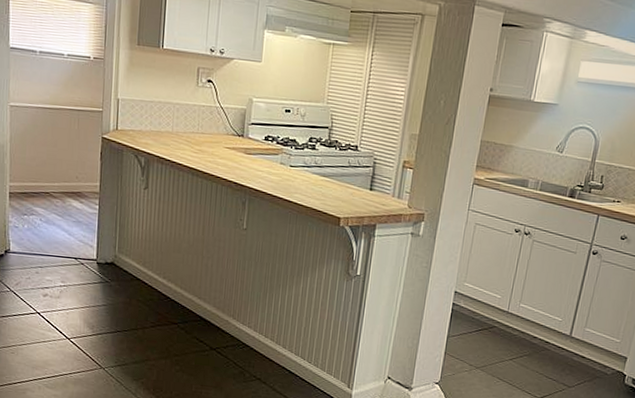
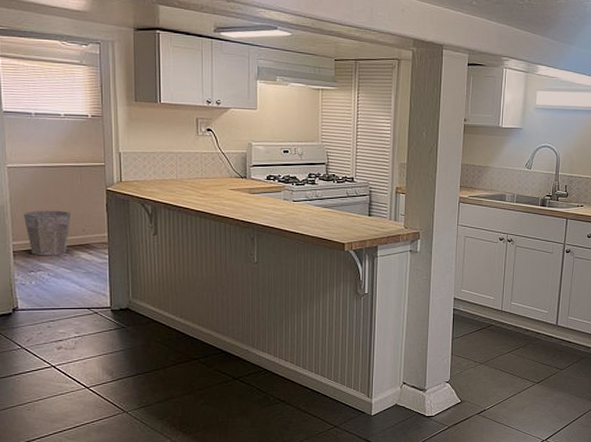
waste bin: none [21,152,67,201] -> present [23,210,72,256]

